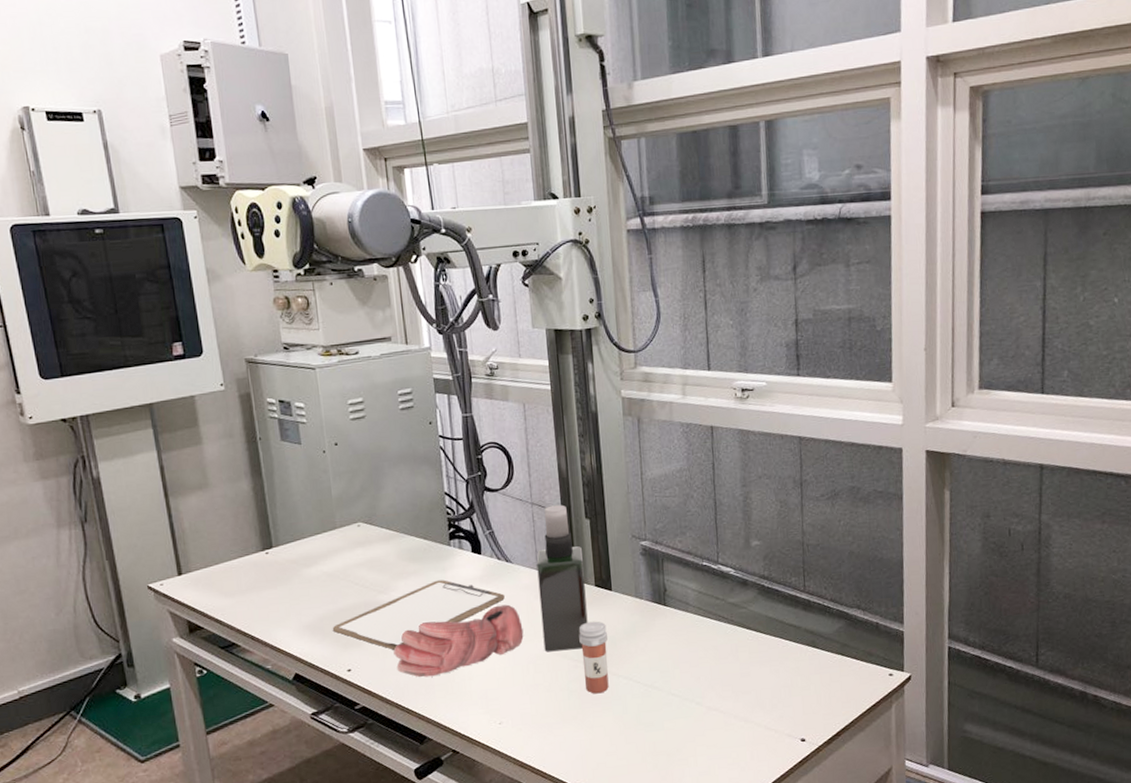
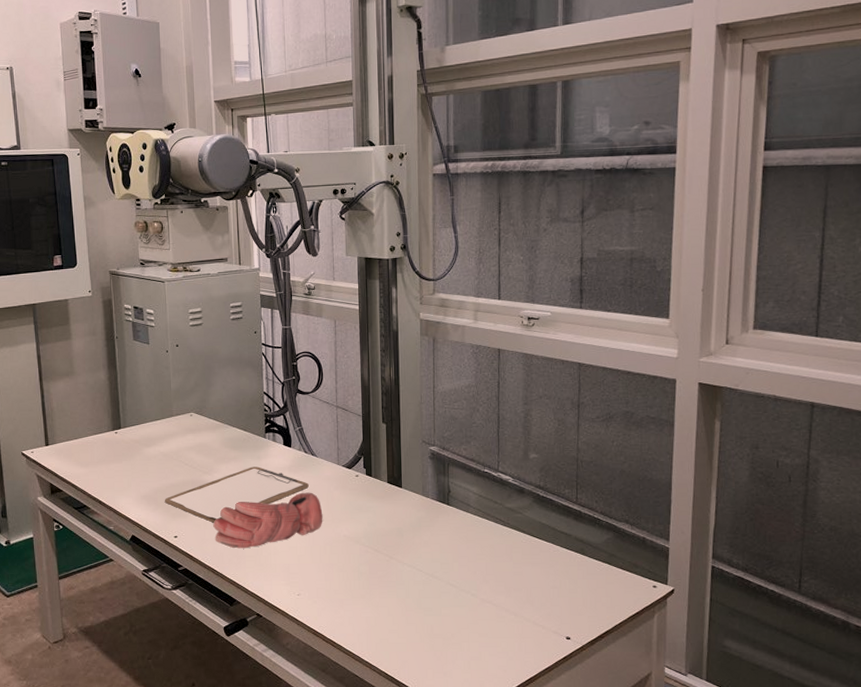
spray bottle: present [536,504,588,651] -> none [338,409,379,537]
medicine: present [578,621,609,694] -> none [371,513,396,577]

